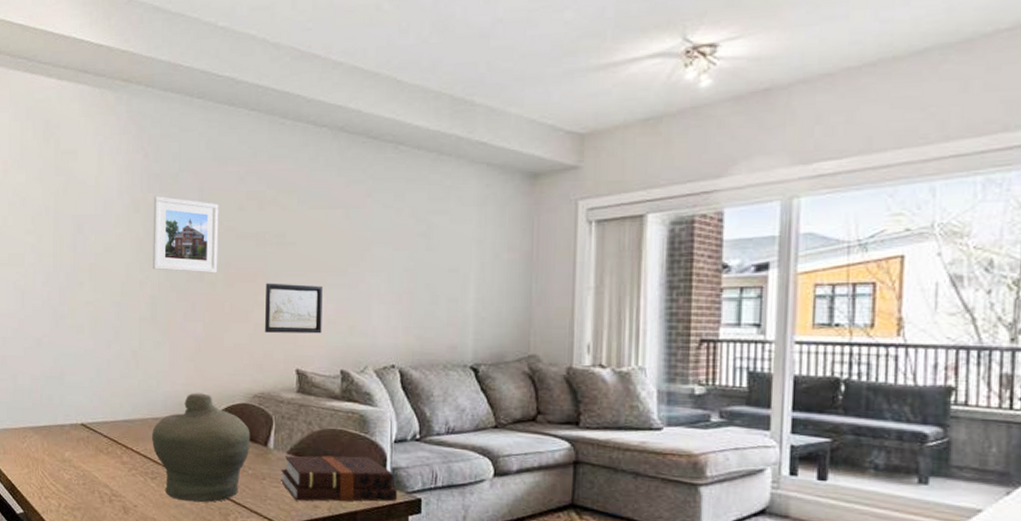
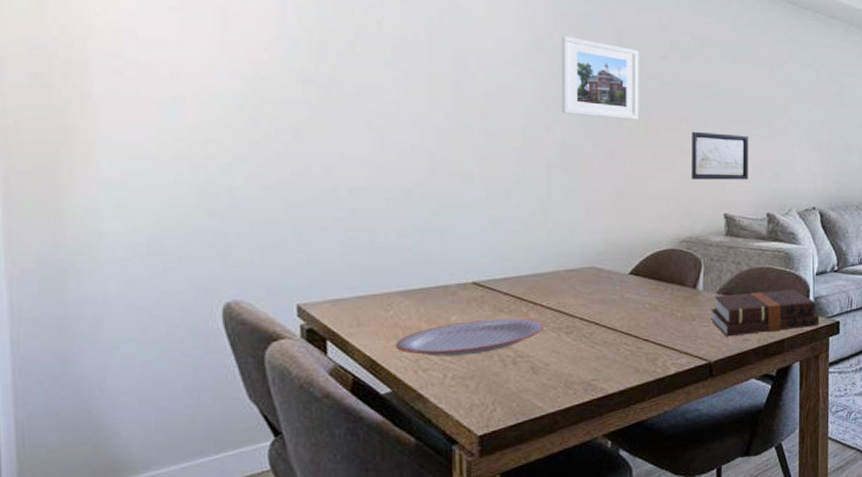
plate: none [27,457,133,489] -> present [395,318,543,357]
jar: present [152,393,251,503] -> none [566,241,679,352]

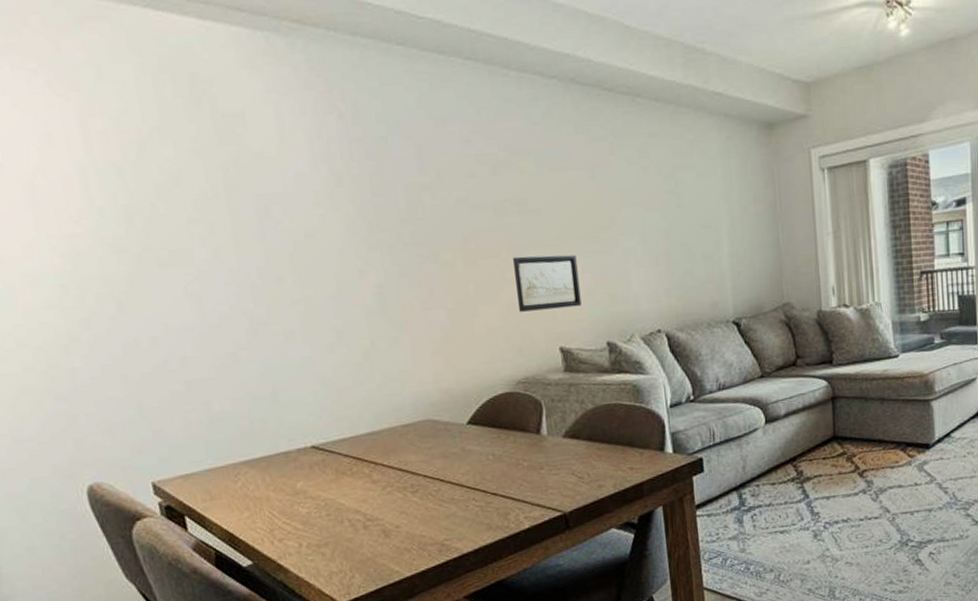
plate: present [395,318,543,357] -> none [248,480,389,526]
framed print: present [561,35,639,120] -> none [359,165,455,254]
hardback book: present [710,290,819,337] -> none [559,426,680,484]

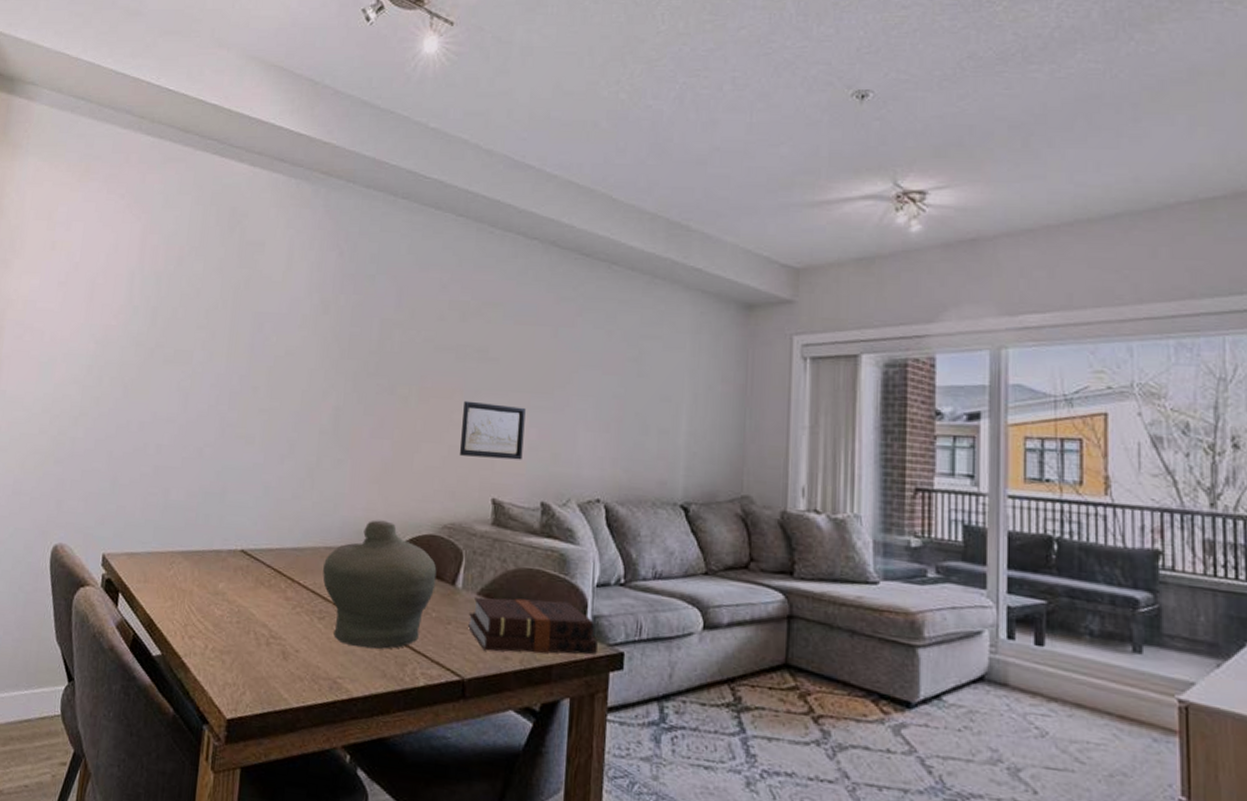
jar: none [404,388,522,510] -> present [323,520,437,649]
hardback book: none [559,426,680,484] -> present [467,597,598,655]

